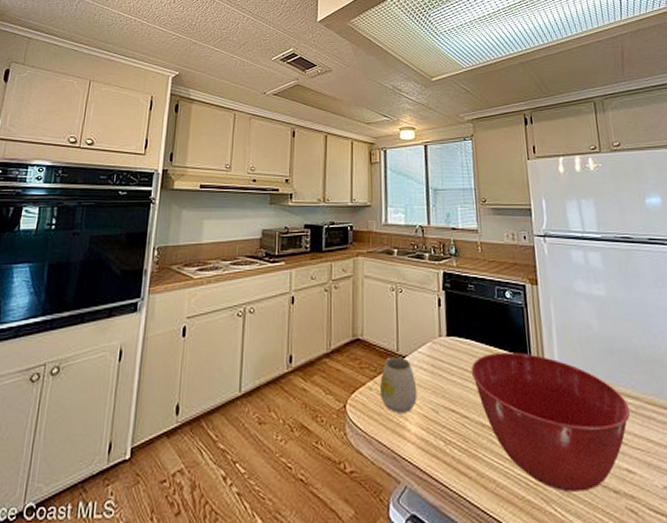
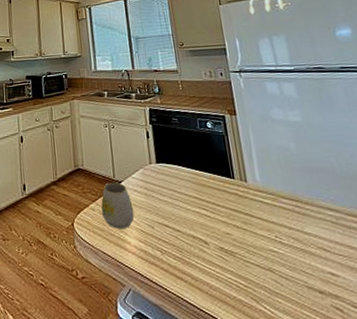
mixing bowl: present [470,352,631,492] -> none [179,174,332,293]

